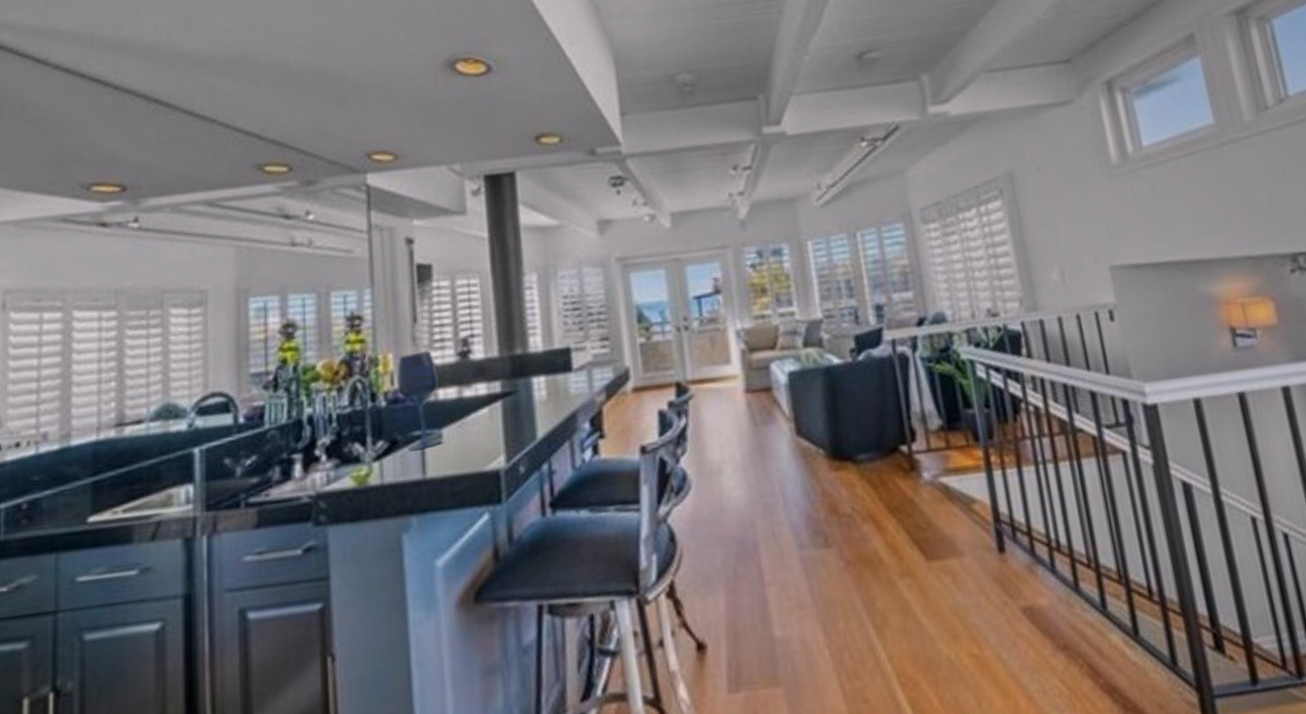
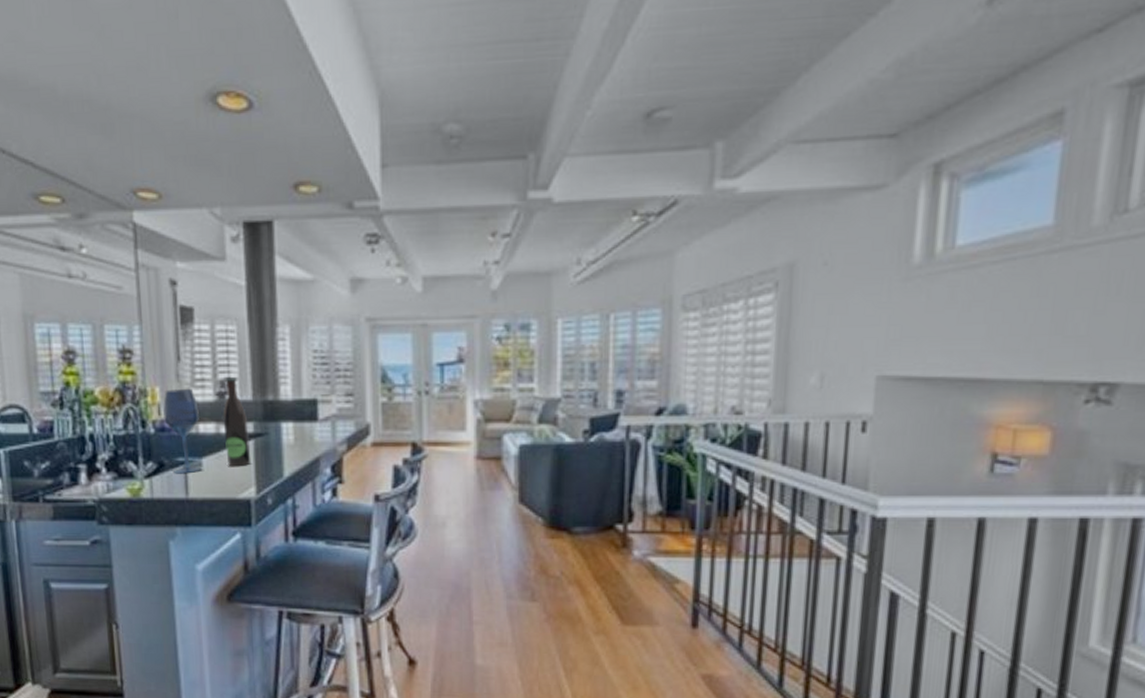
bottle: none [465,333,500,435] -> present [223,376,251,467]

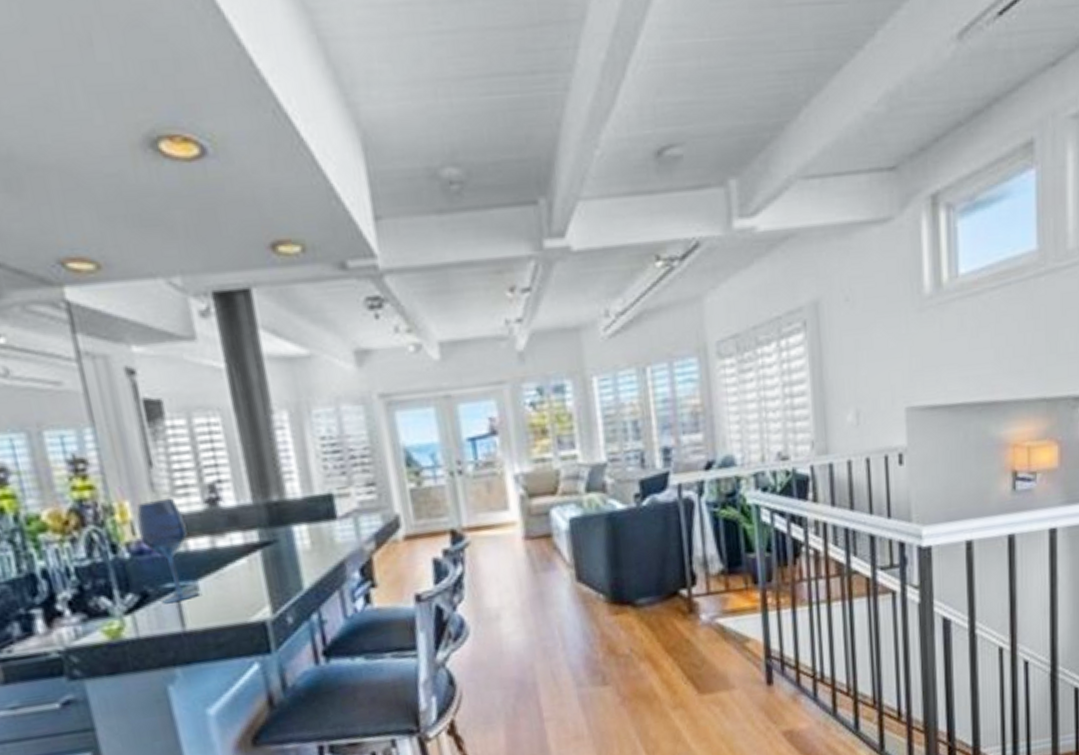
bottle: present [223,376,251,467] -> none [214,478,261,587]

